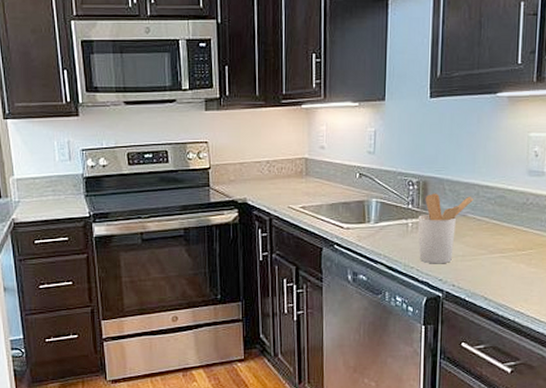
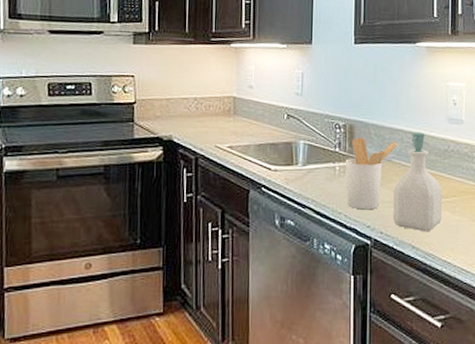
soap bottle: none [465,186,519,283] -> present [392,131,443,231]

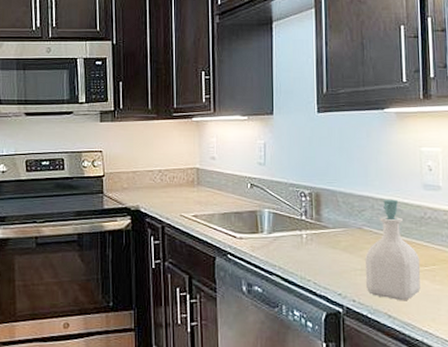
utensil holder: present [345,137,399,210] -> none [312,205,369,278]

